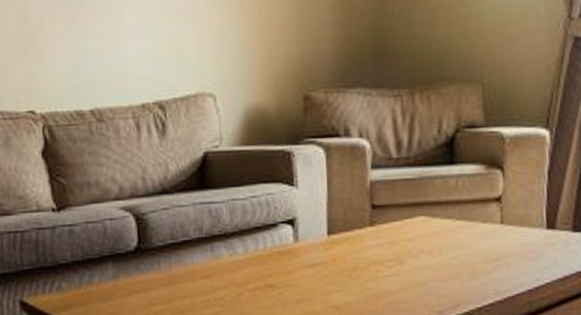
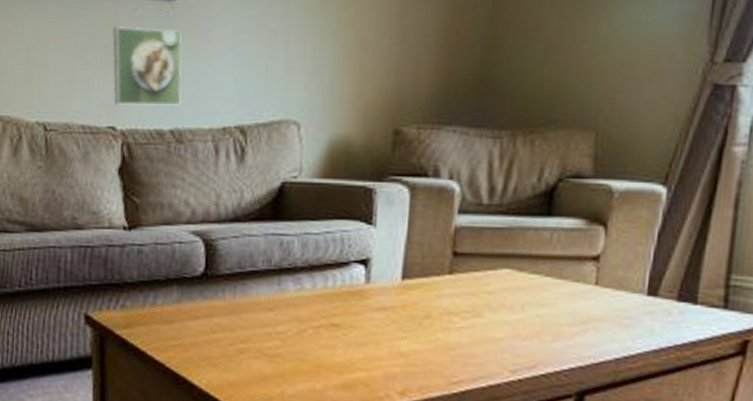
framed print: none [24,13,98,89] -> present [113,27,182,106]

